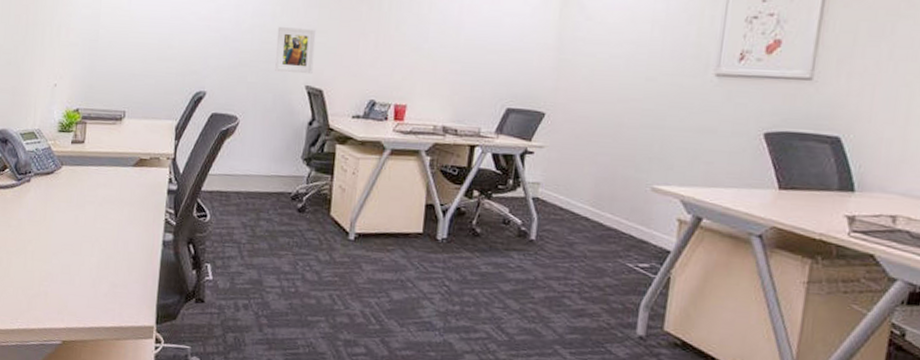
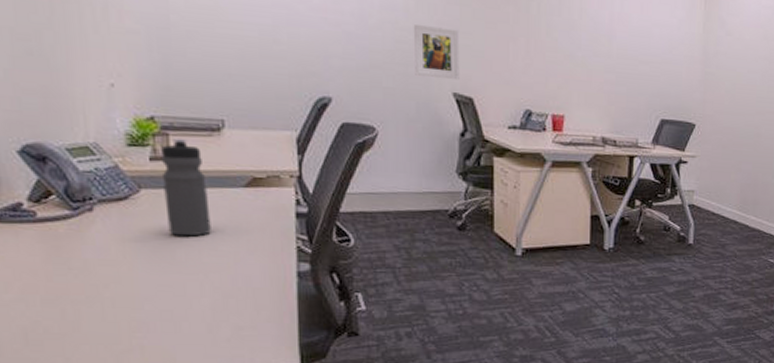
water bottle: none [76,126,107,206] -> present [161,139,211,237]

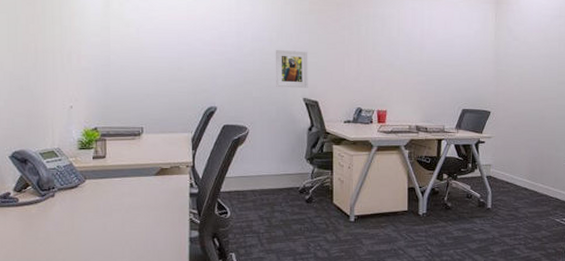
water bottle: present [161,139,211,237] -> none [100,143,131,213]

